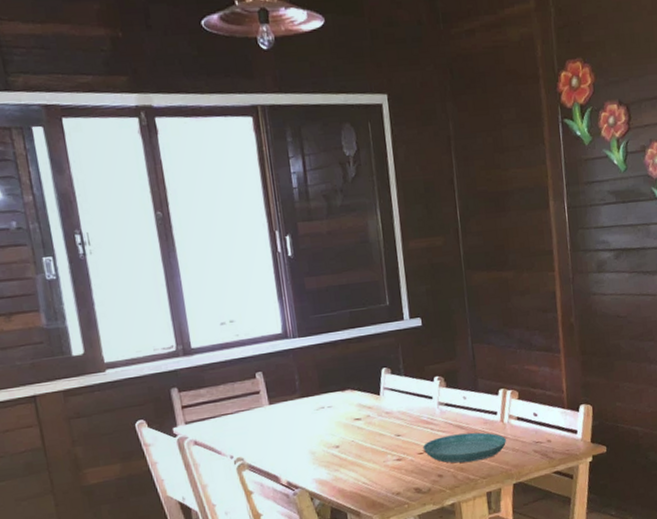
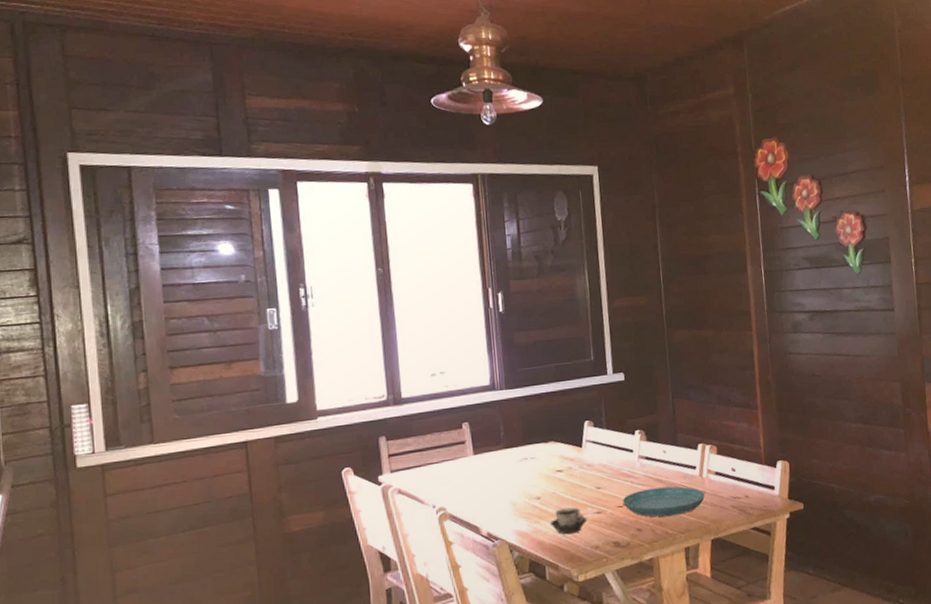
cup: none [349,454,388,482] -> present [549,507,588,534]

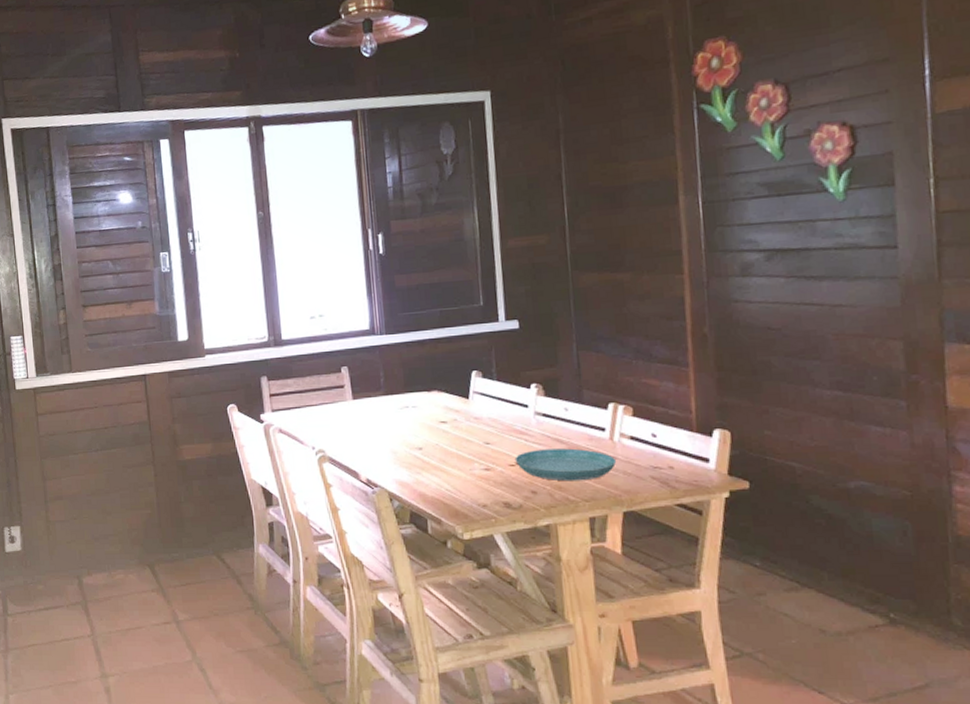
cup: present [549,507,588,534] -> none [432,461,474,489]

